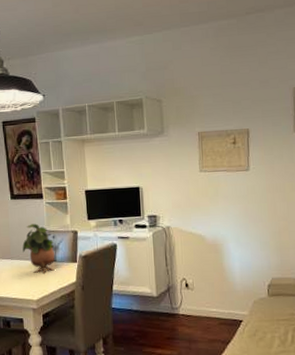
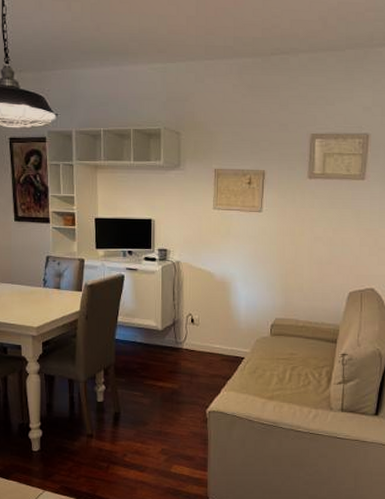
potted plant: present [22,223,55,274] -> none [25,248,59,301]

